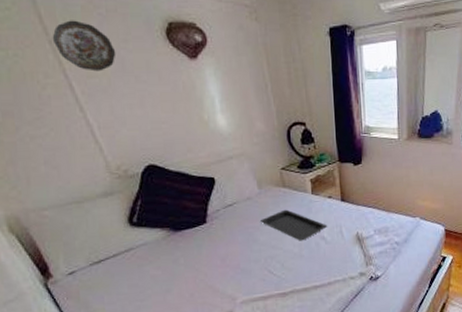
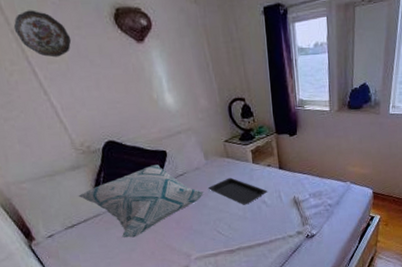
decorative pillow: none [107,193,256,277] -> present [77,164,204,238]

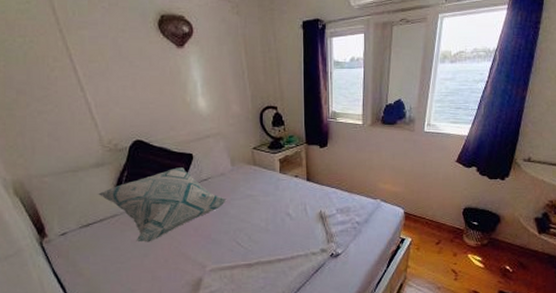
decorative plate: present [13,10,72,58] -> none [62,12,115,57]
serving tray: present [207,177,268,205] -> none [231,186,293,216]

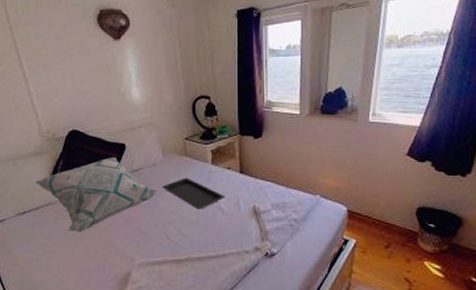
serving tray: none [231,186,293,216] -> present [161,177,225,210]

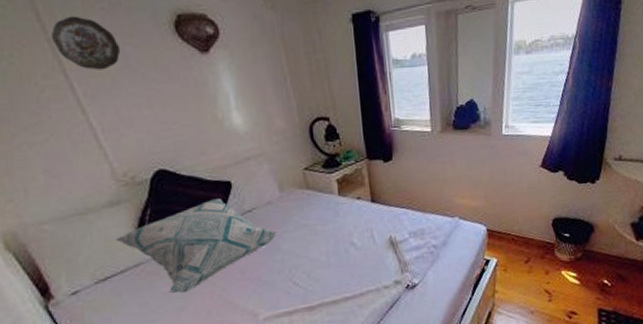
decorative plate: none [12,10,57,51] -> present [51,16,121,70]
serving tray: present [161,177,225,210] -> none [281,213,358,248]

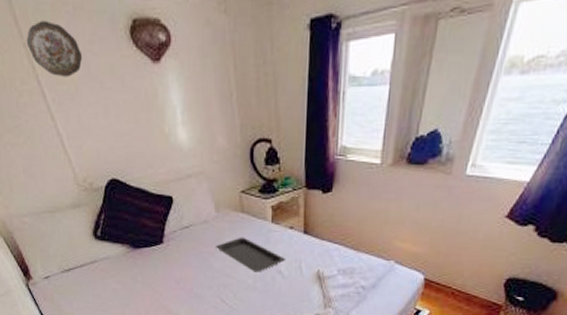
decorative pillow: present [114,198,278,294] -> none [76,212,211,292]
serving tray: none [281,213,358,248] -> present [215,237,286,273]

